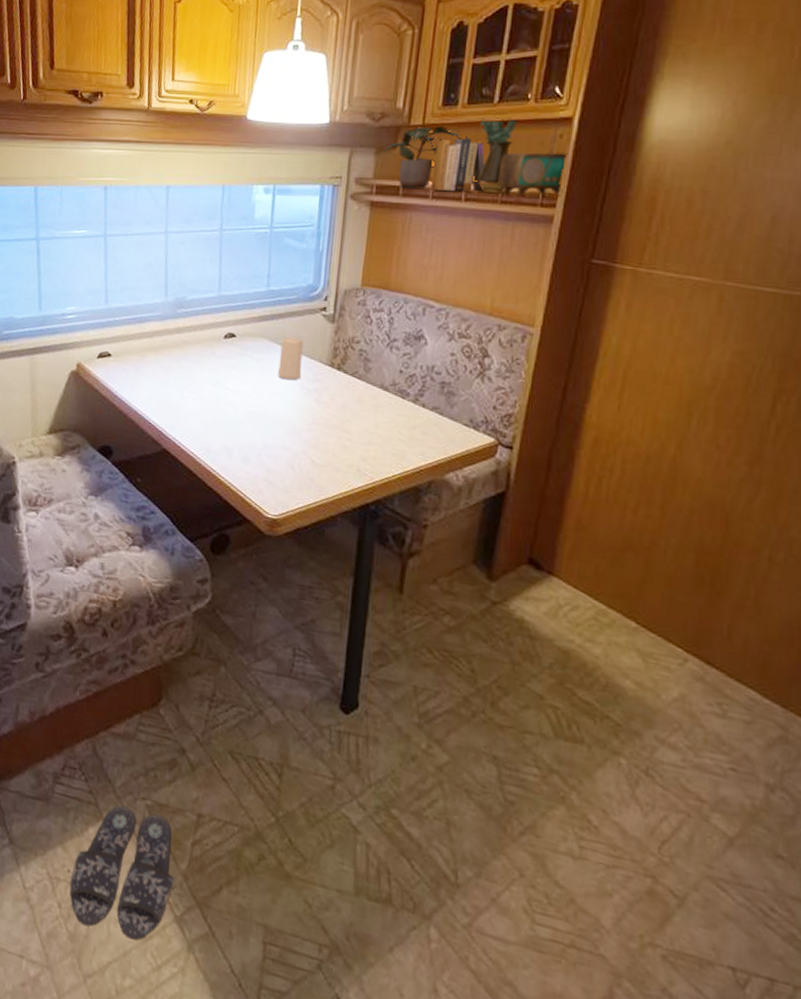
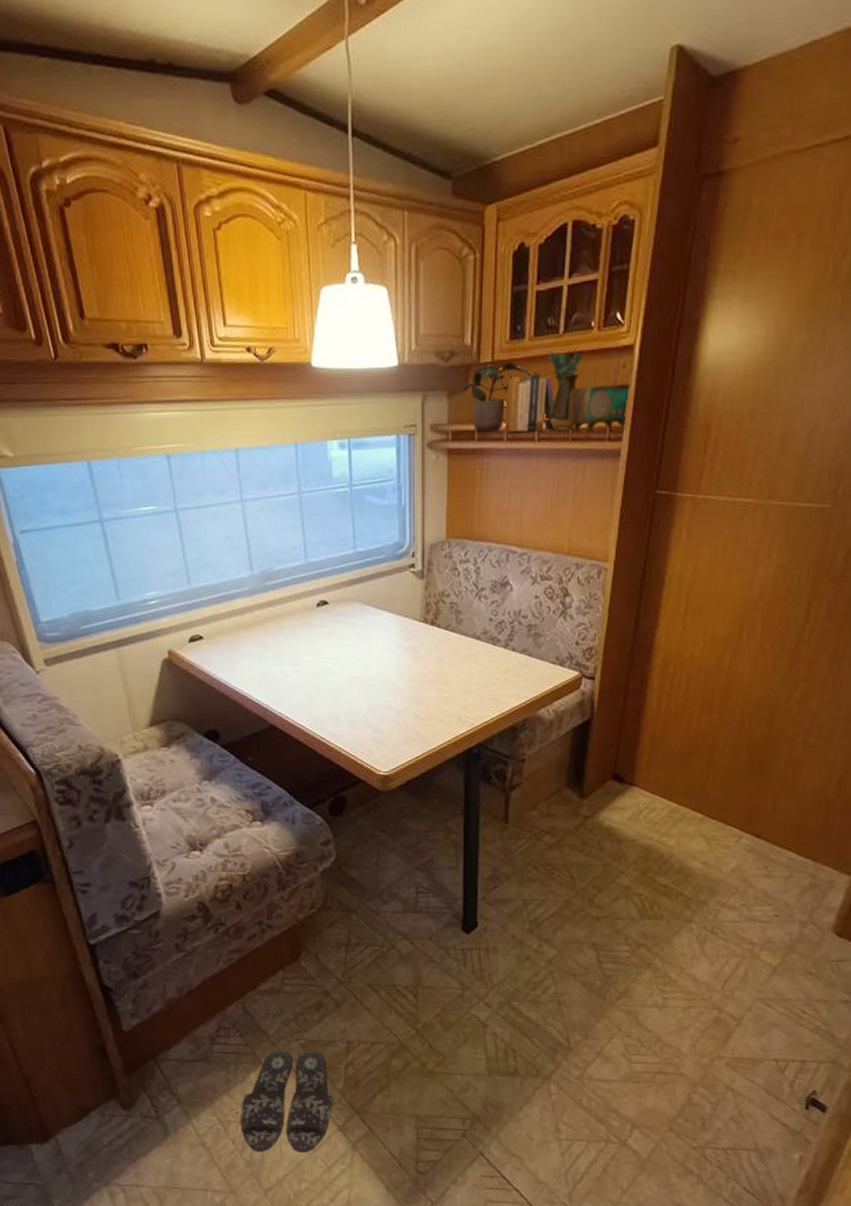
candle: present [278,336,304,380] -> none [374,597,398,641]

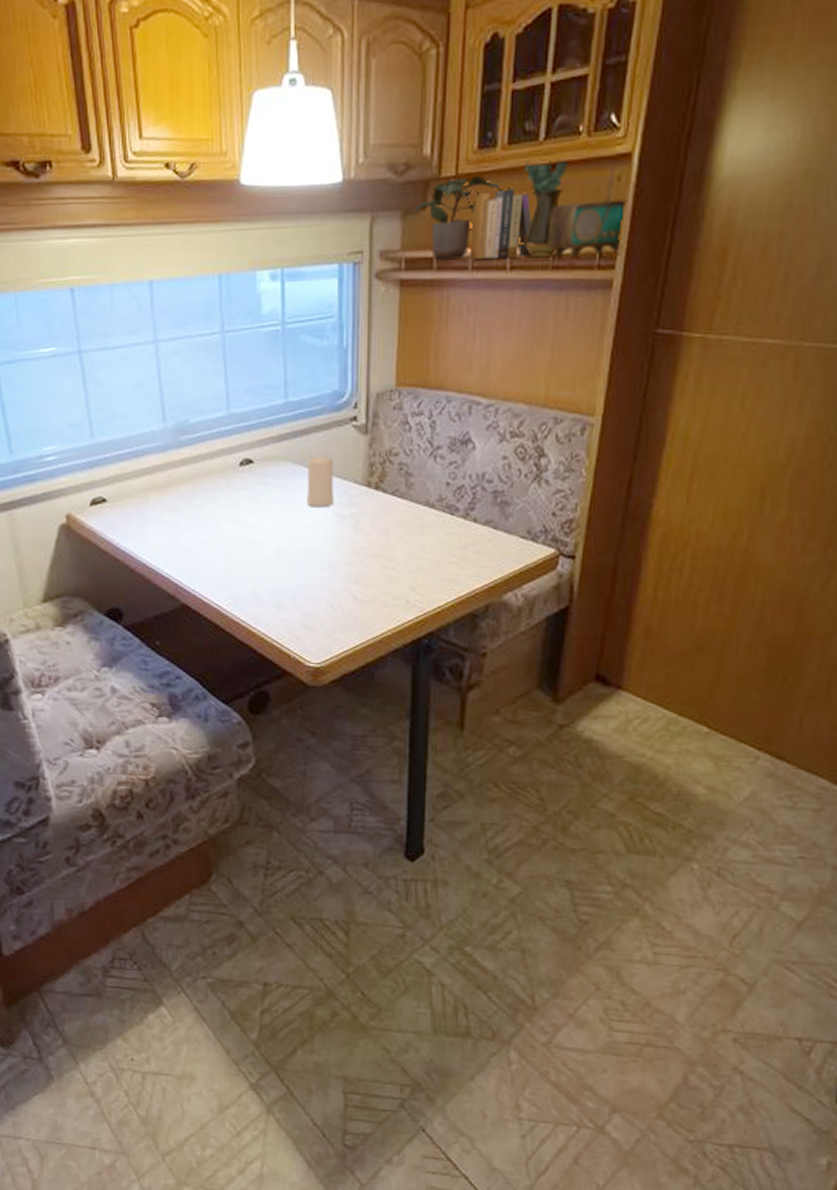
slippers: present [240,1049,333,1153] -> none [136,987,245,1113]
candle: none [374,597,398,641] -> present [307,455,335,508]

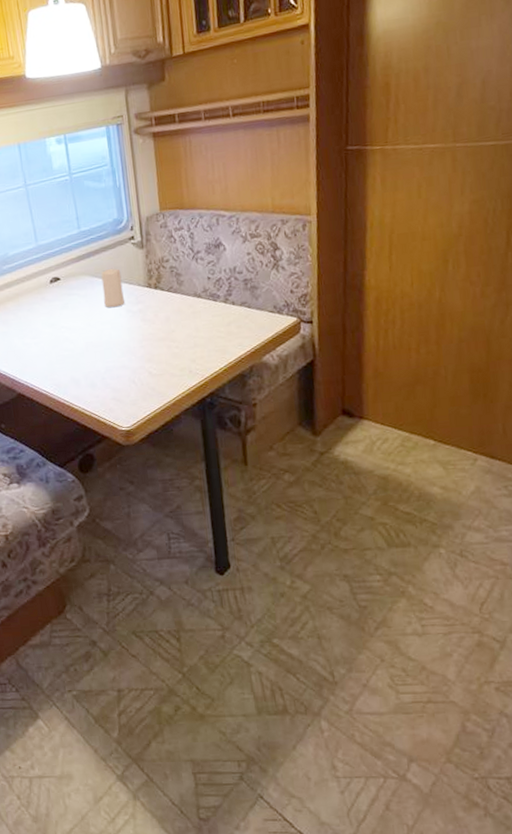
potted plant: present [411,176,510,260] -> none [154,52,224,116]
books: present [470,188,532,259] -> none [199,58,247,112]
vase: present [525,158,569,259] -> none [233,33,265,107]
radio: present [548,159,627,259] -> none [256,30,313,104]

